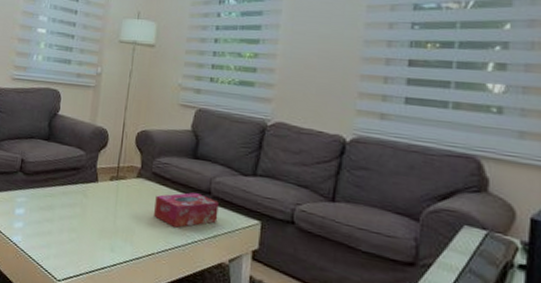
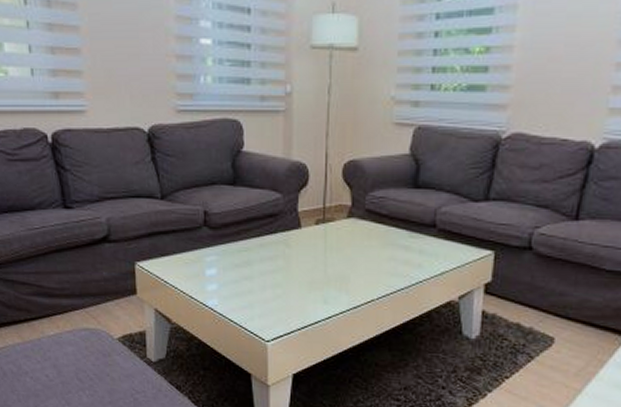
tissue box: present [154,192,219,228] -> none [371,228,446,269]

